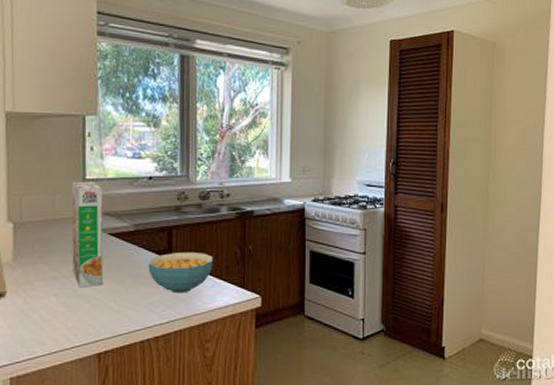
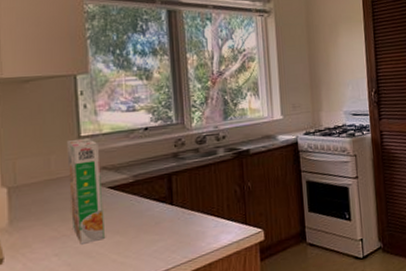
cereal bowl: present [148,251,213,294] -> none [150,195,214,238]

